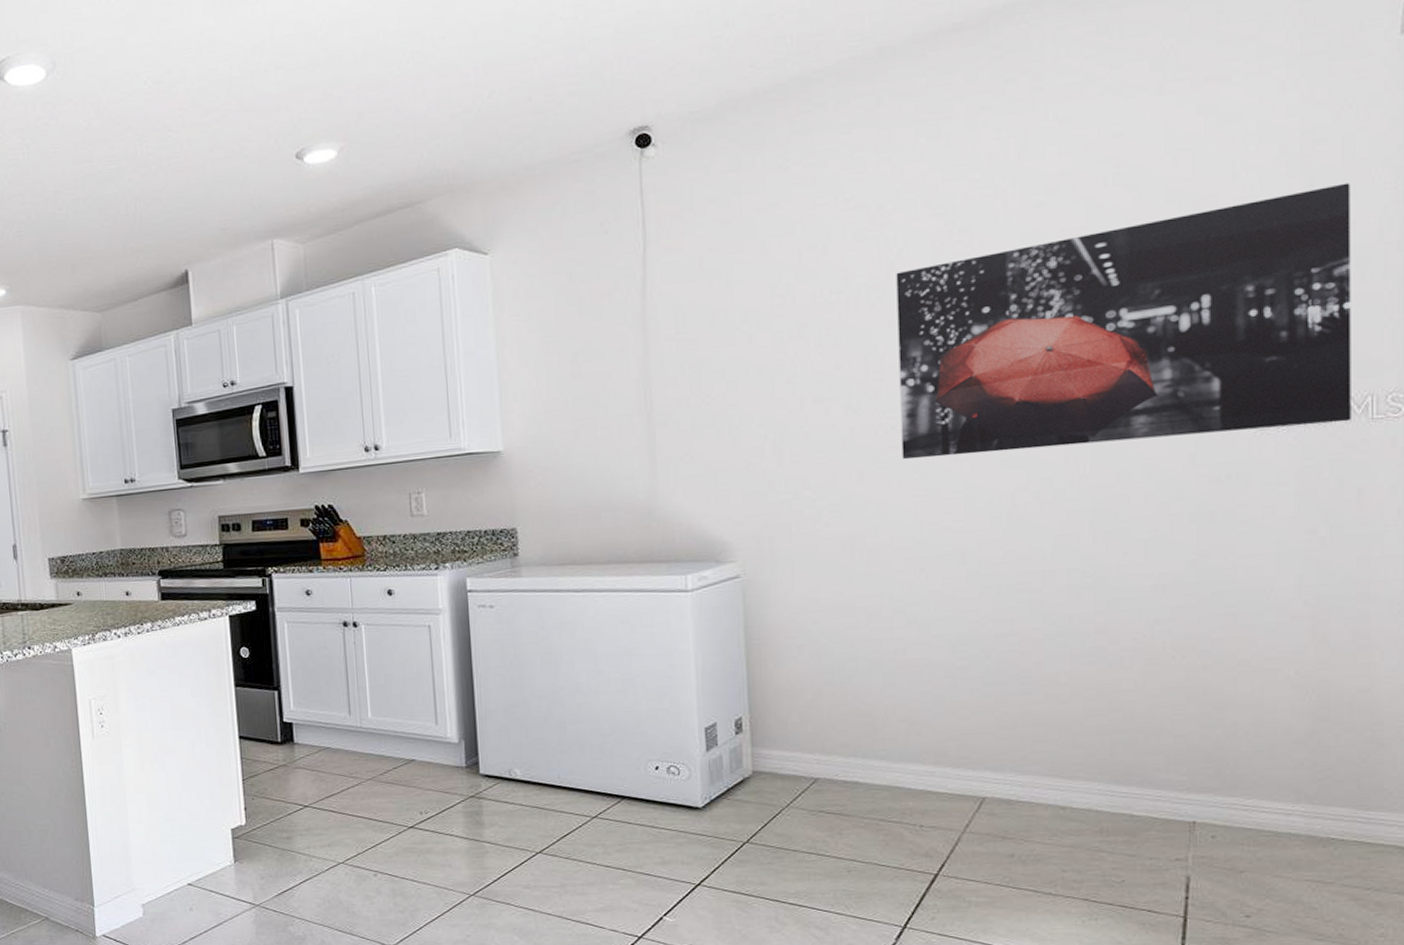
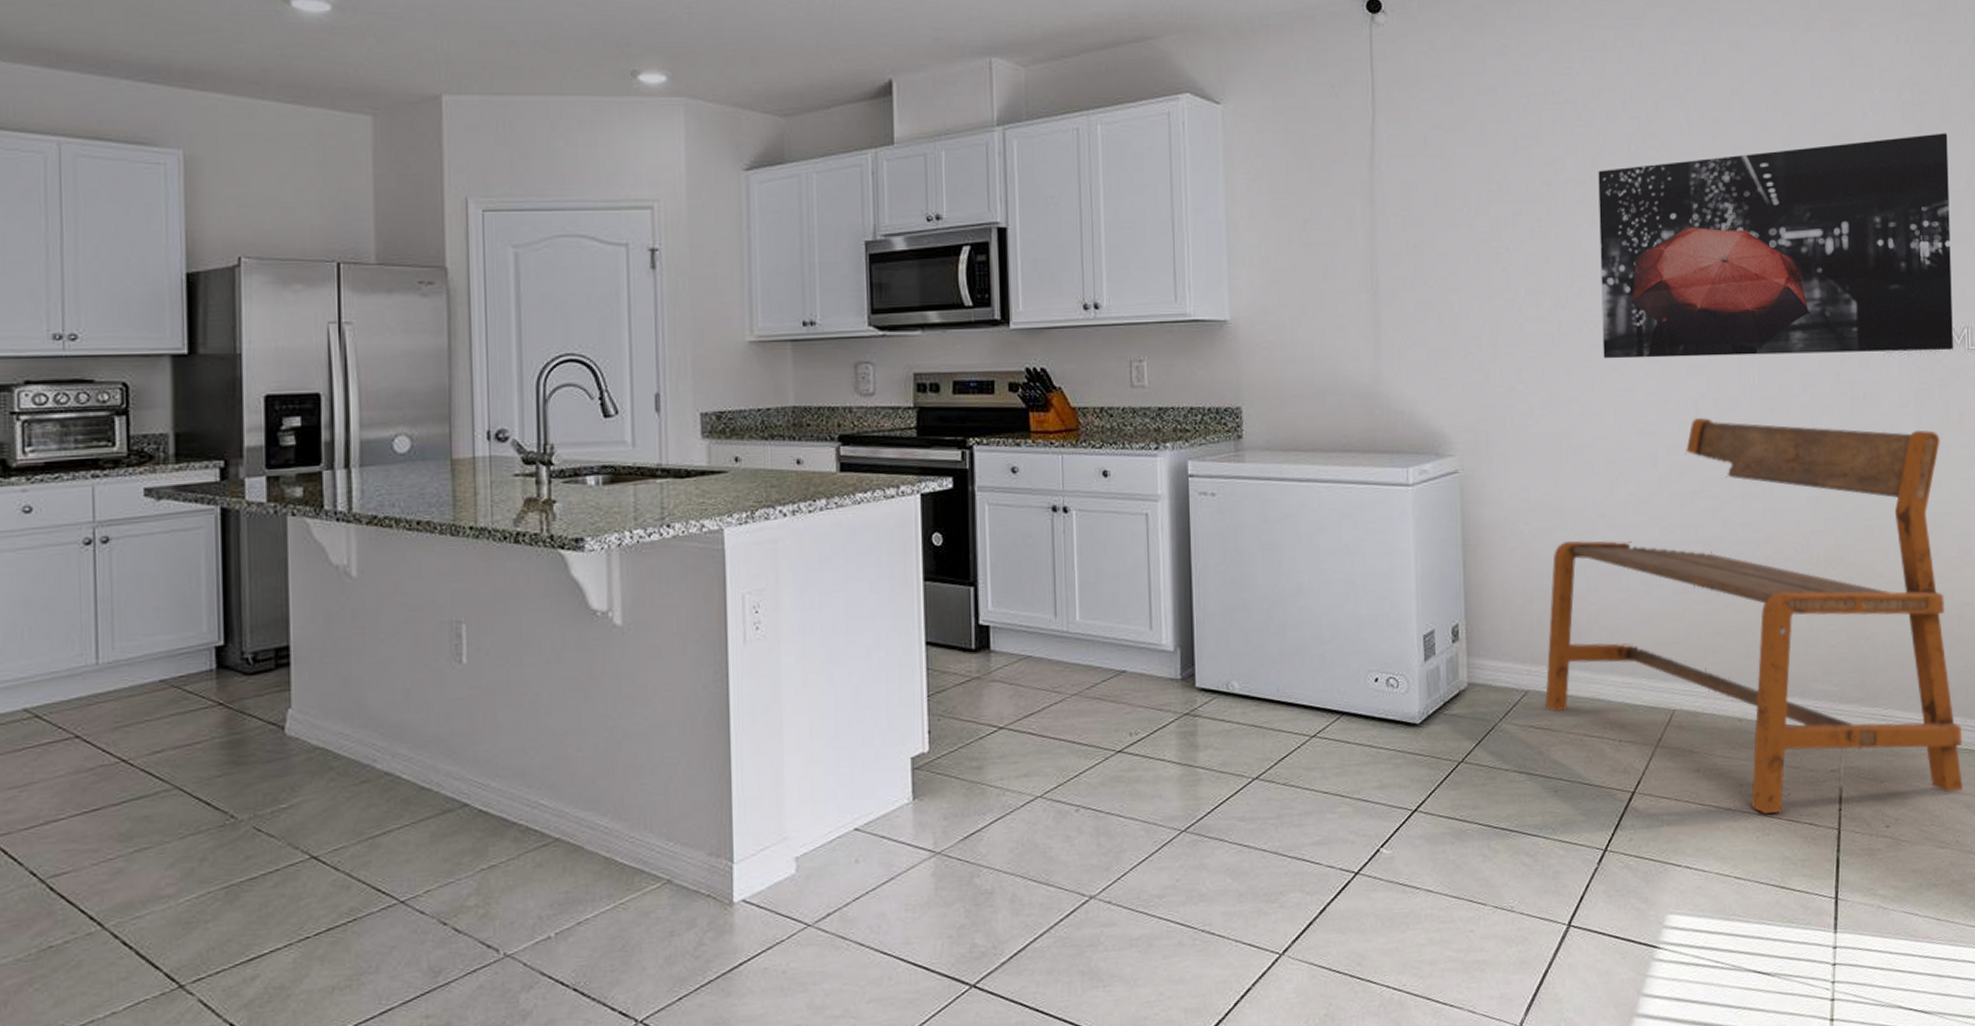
bench: none [836,509,1351,899] -> present [1544,417,1963,814]

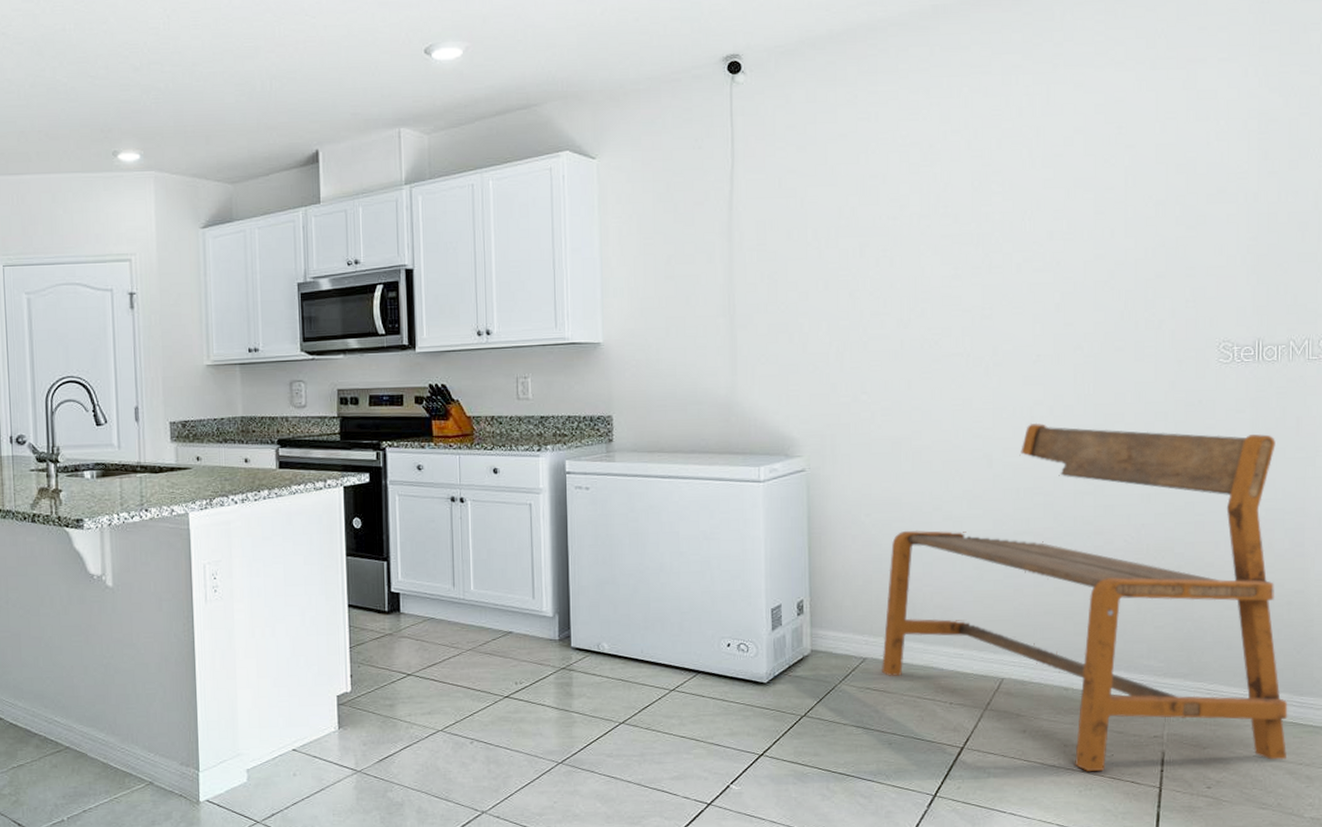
wall art: present [1598,133,1953,359] -> none [942,158,1295,372]

